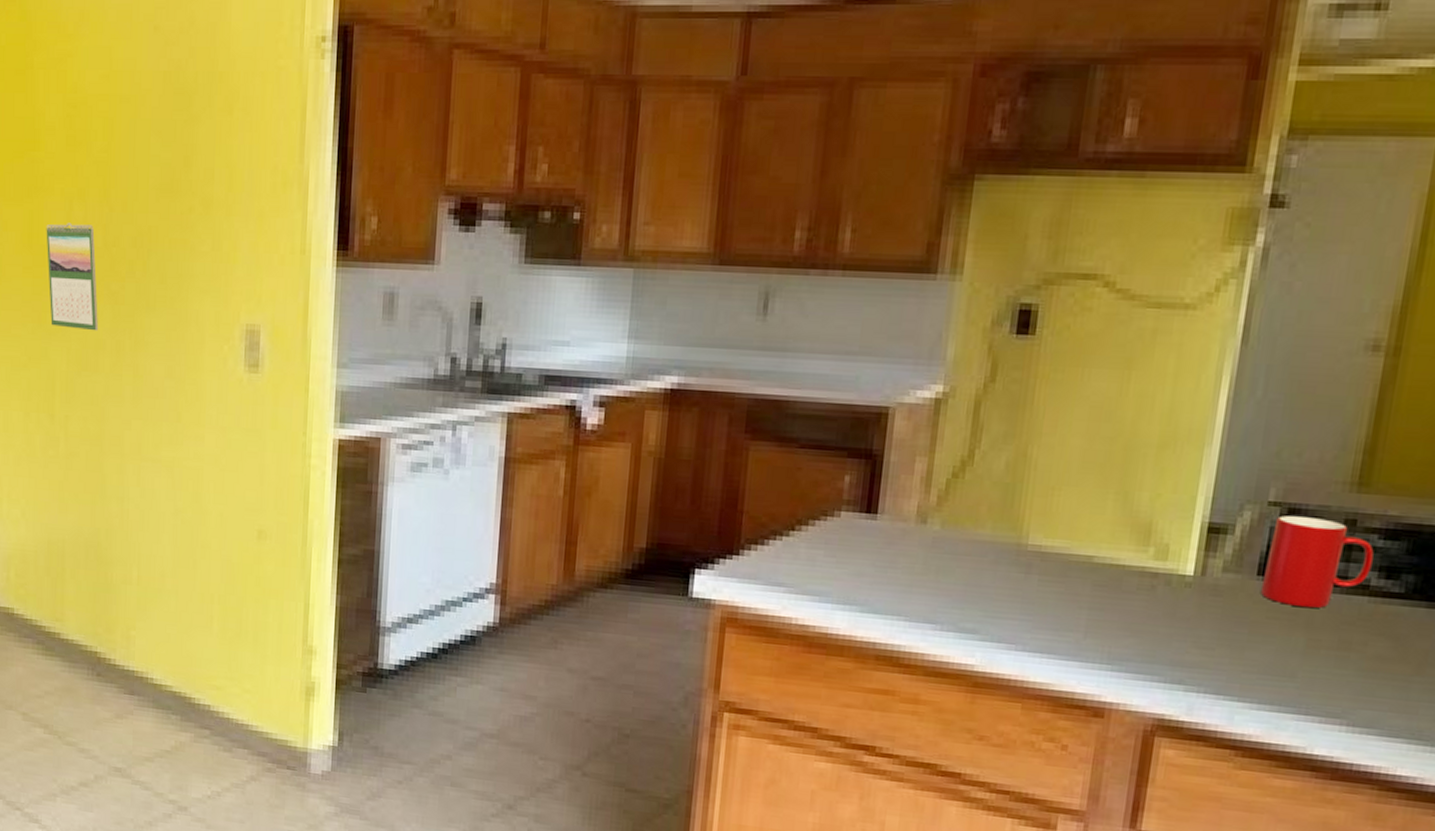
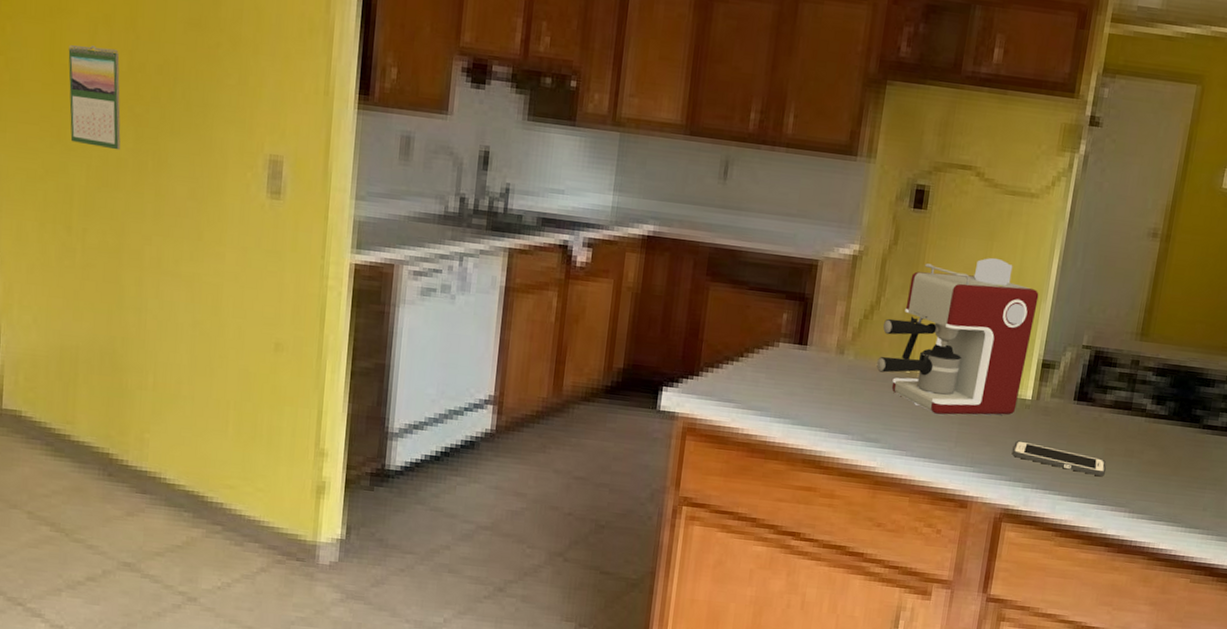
coffee maker: none [971,392,1201,598] -> present [876,258,1039,416]
cell phone: none [1166,629,1310,678] -> present [1011,440,1107,477]
cup: present [1260,515,1374,609] -> none [1075,356,1150,426]

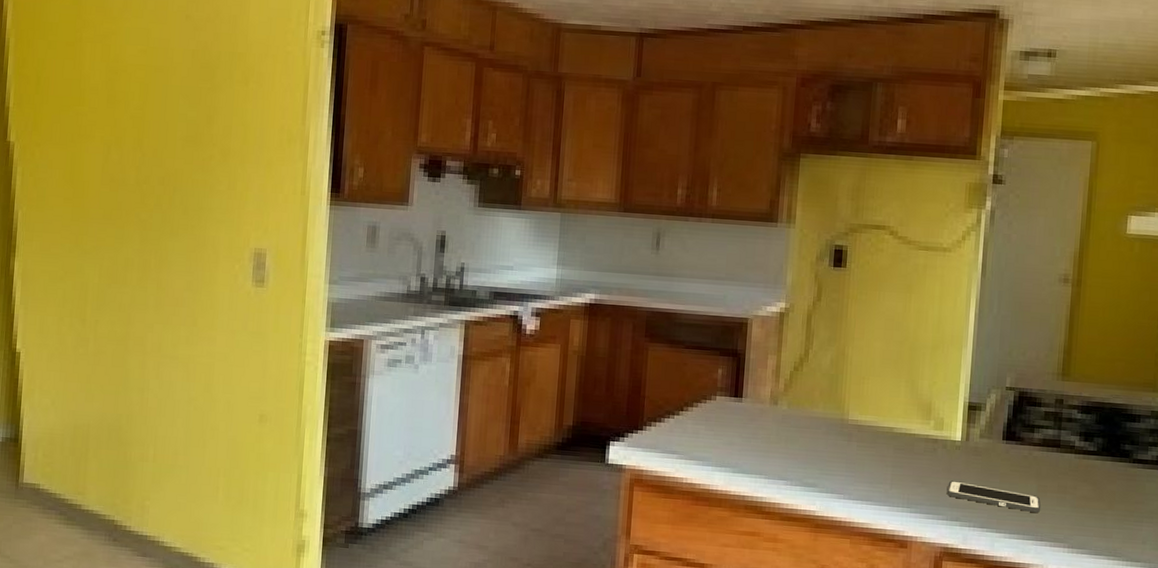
calendar: present [68,45,121,151] -> none [86,164,129,252]
coffee maker: present [876,258,1039,416] -> none [809,309,959,459]

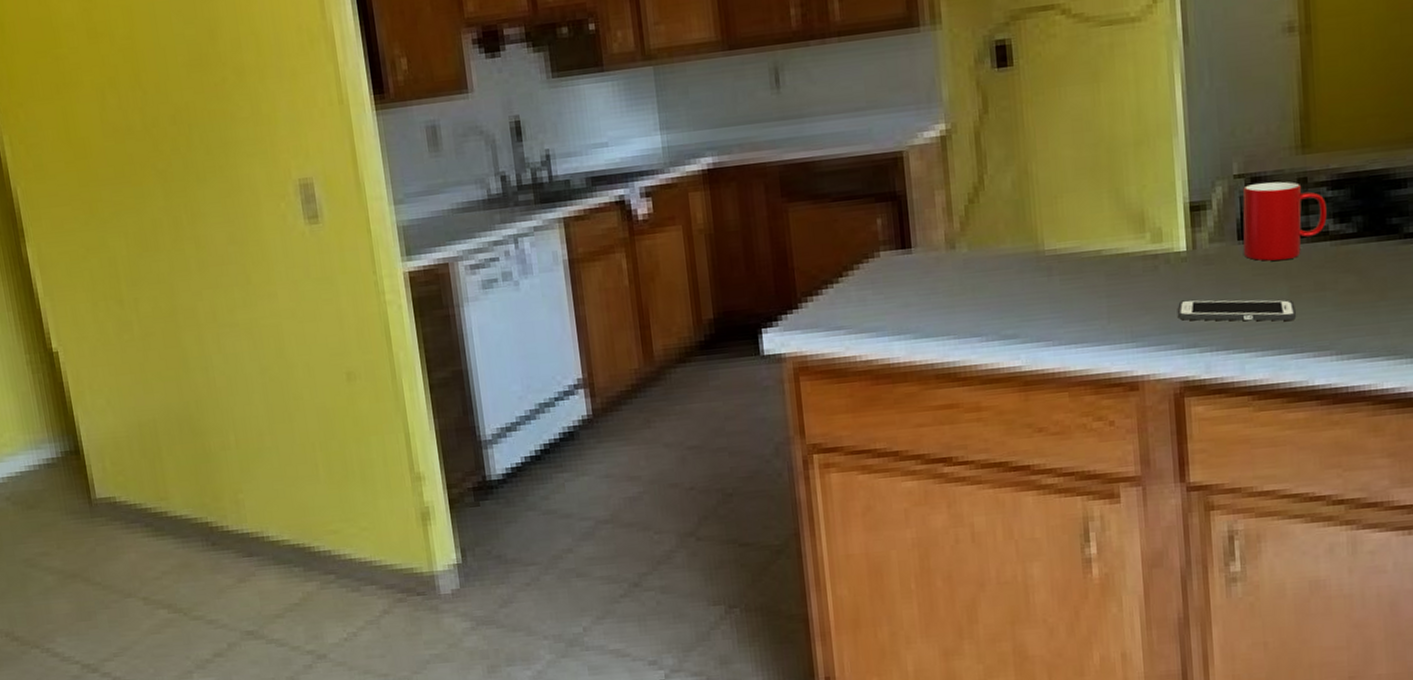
cup: none [1005,397,1076,463] -> present [1242,181,1327,261]

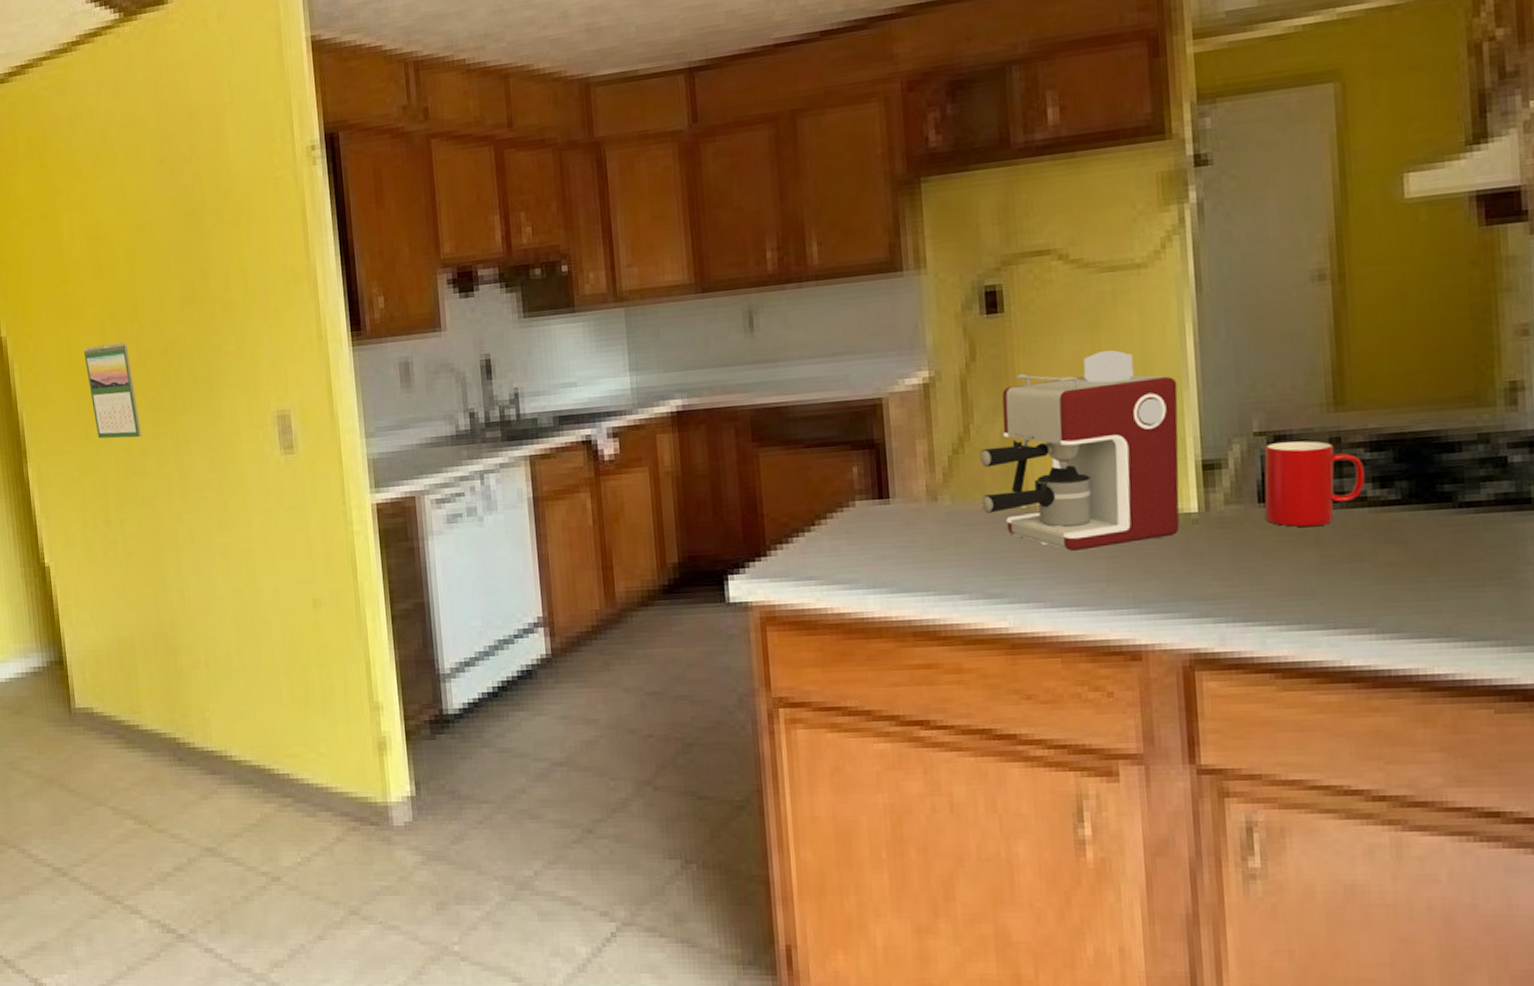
calendar: none [81,110,152,214] -> present [83,342,141,439]
coffee maker: none [993,100,1171,293] -> present [980,350,1180,552]
cell phone: present [1177,299,1297,321] -> none [1187,565,1329,594]

